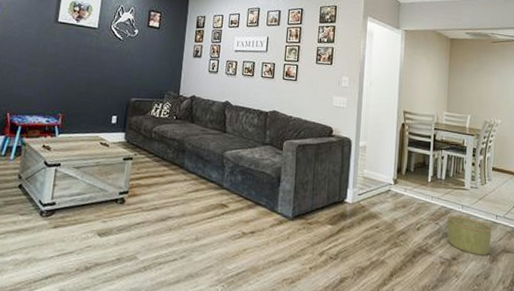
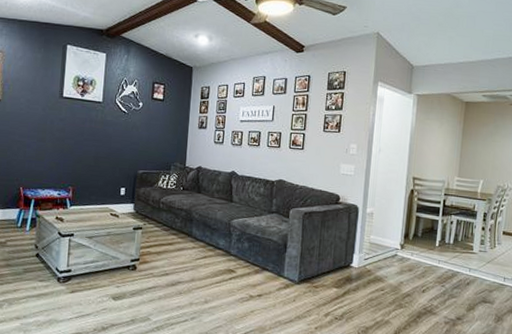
basket: present [446,215,492,256] -> none [452,278,499,317]

